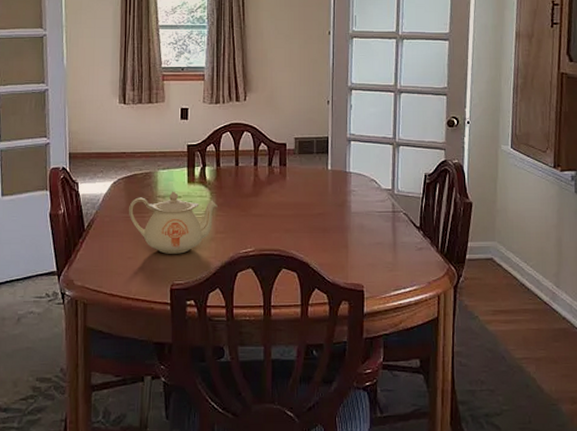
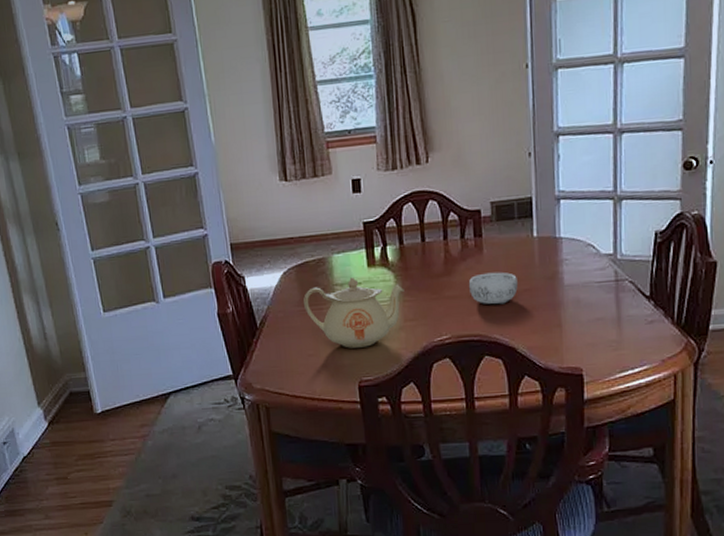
decorative bowl: none [272,196,313,225] -> present [468,272,518,305]

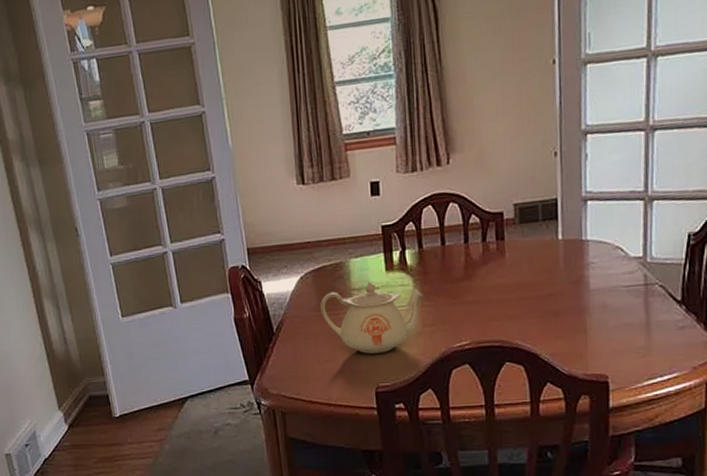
decorative bowl: present [468,272,518,305] -> none [489,276,541,310]

